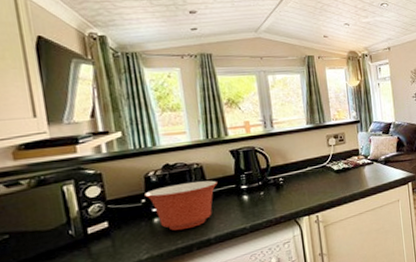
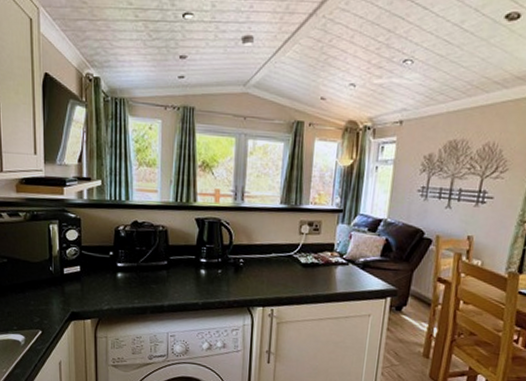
mixing bowl: present [144,180,217,231] -> none [113,243,179,291]

